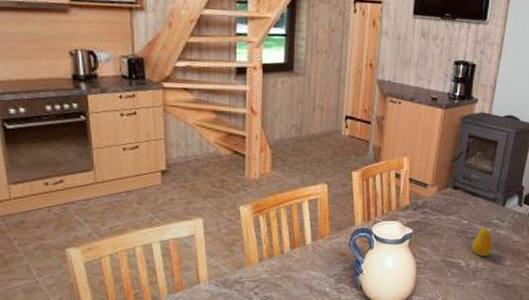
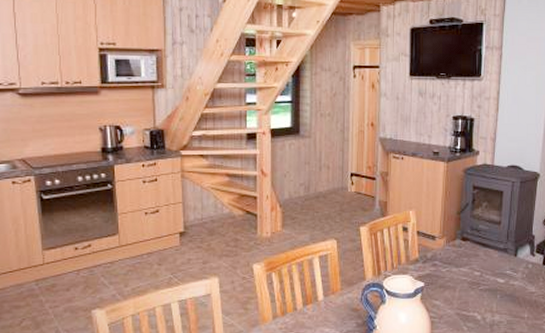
fruit: present [471,224,494,256] -> none [486,275,509,309]

